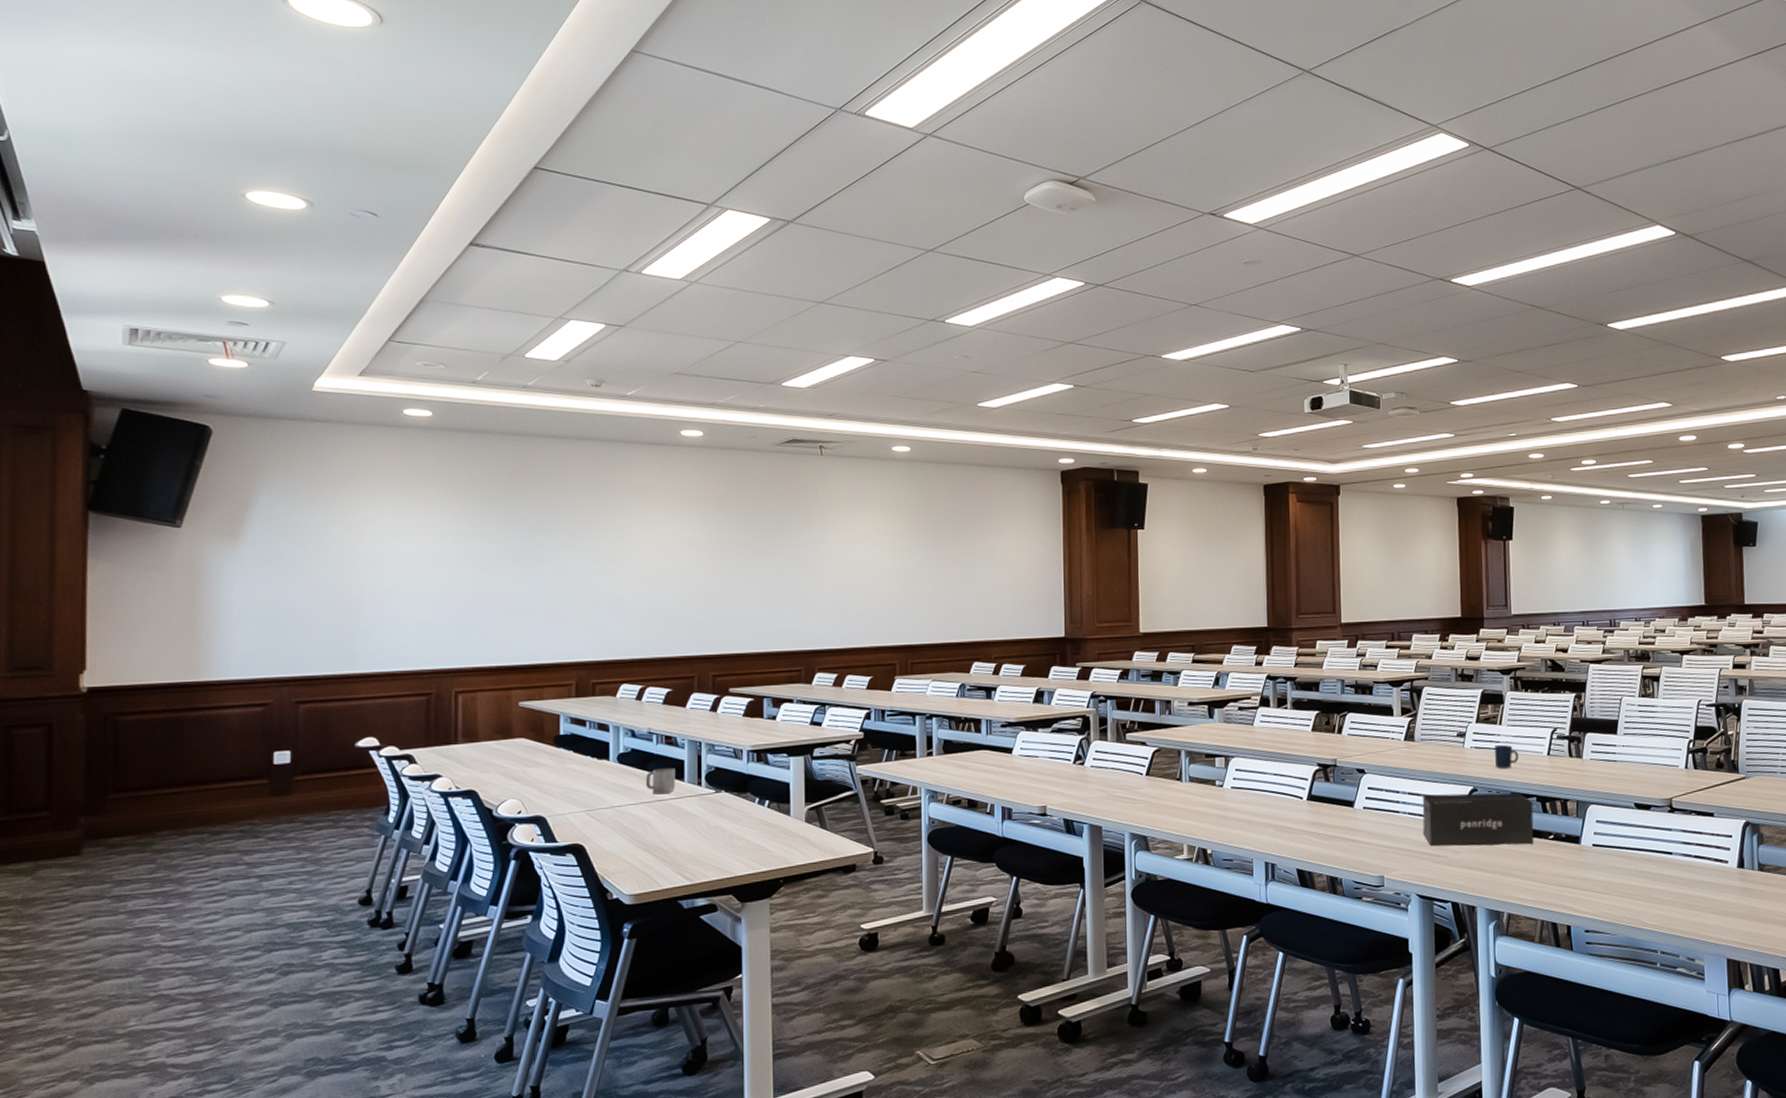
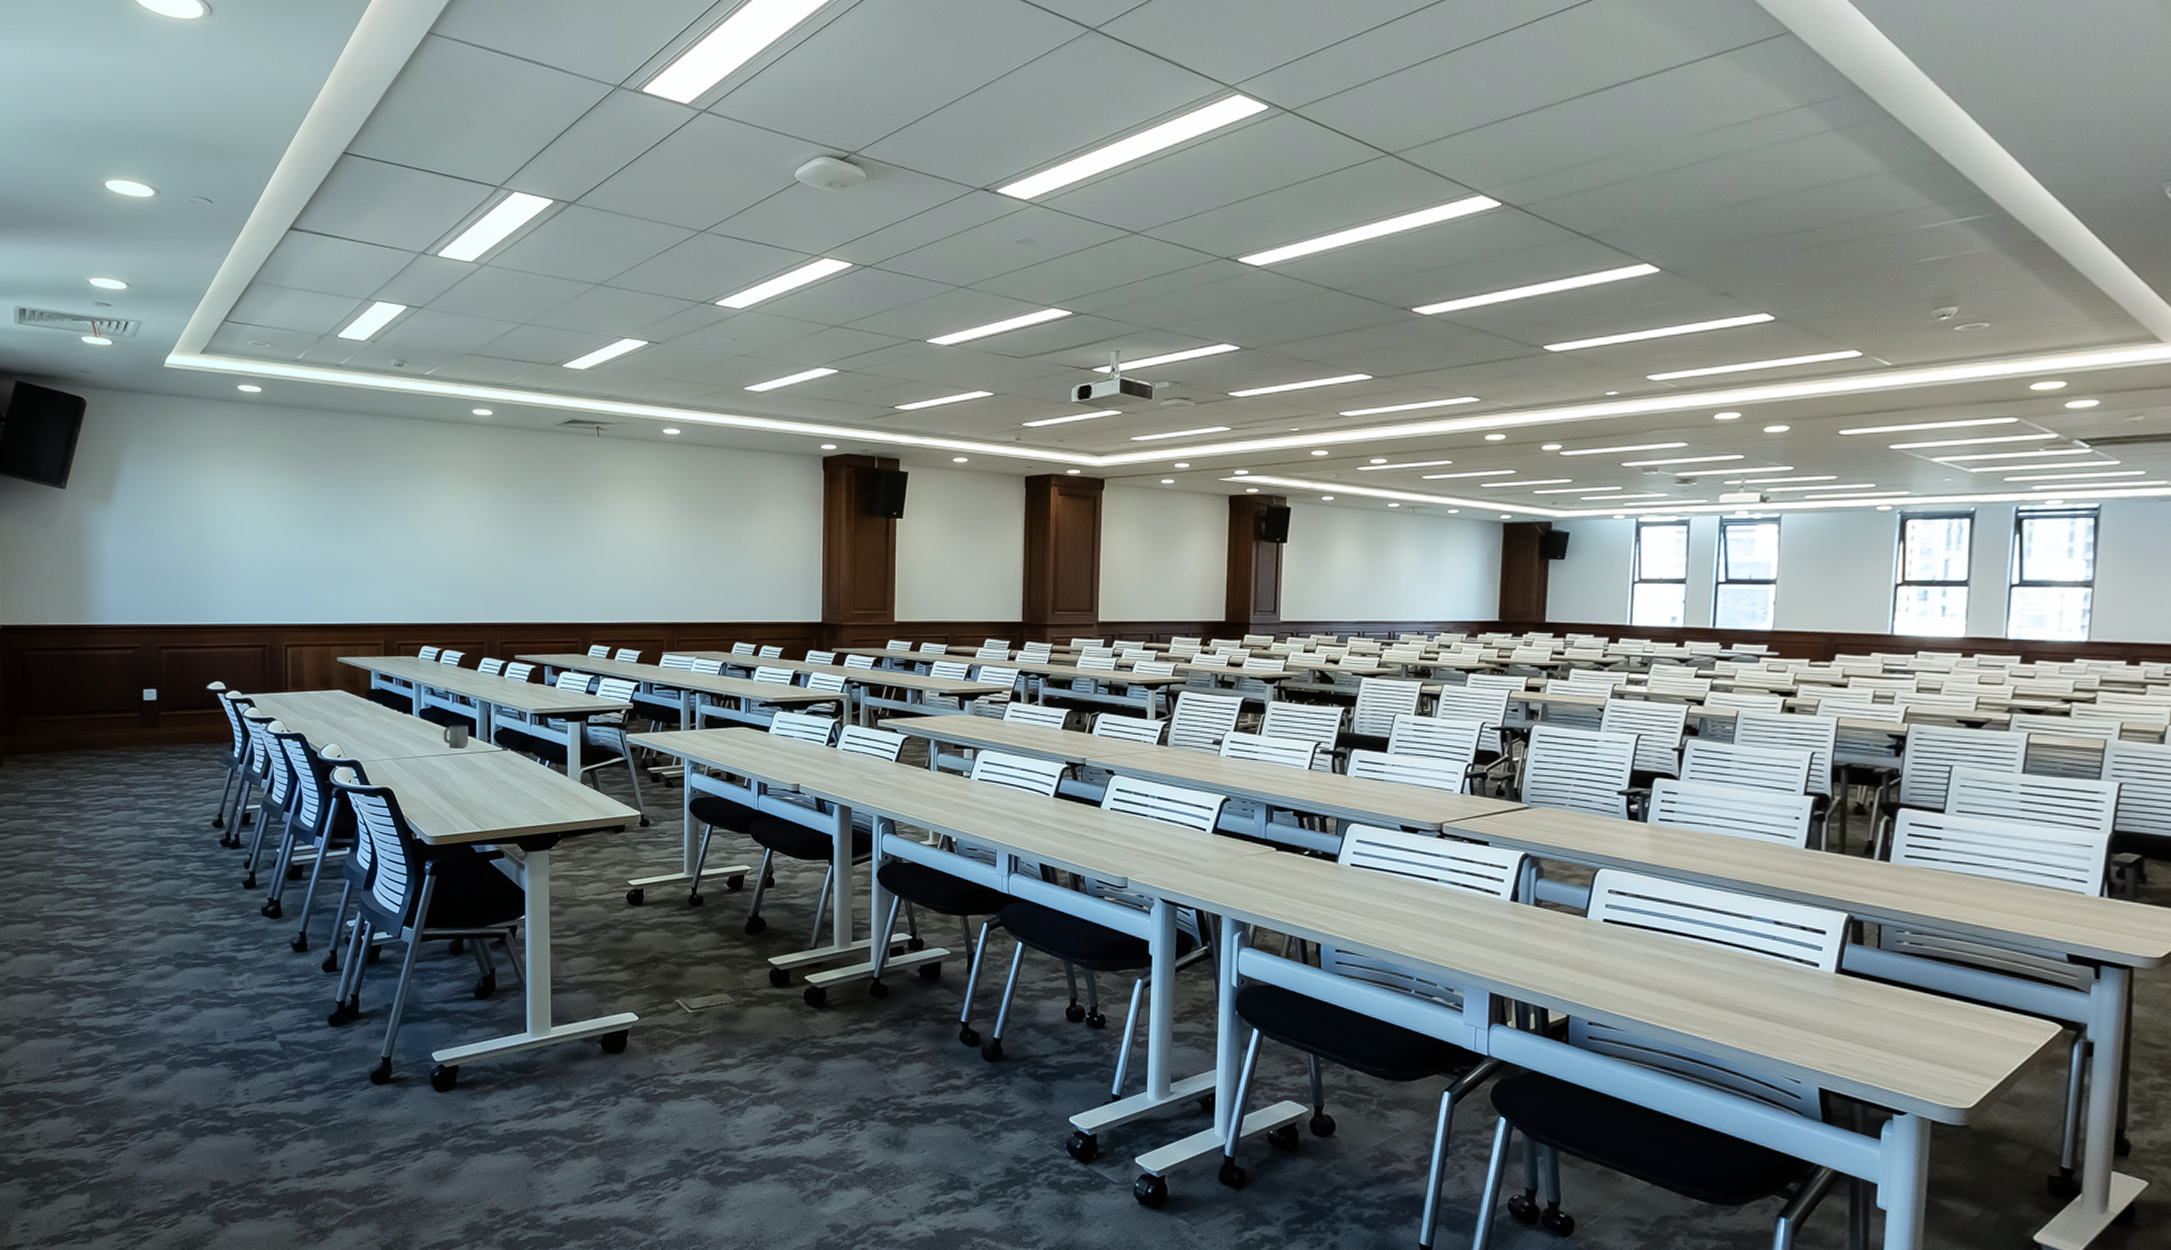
box: present [1422,792,1534,847] -> none [1171,801,1289,859]
mug: present [1495,744,1519,769] -> none [1252,755,1277,780]

